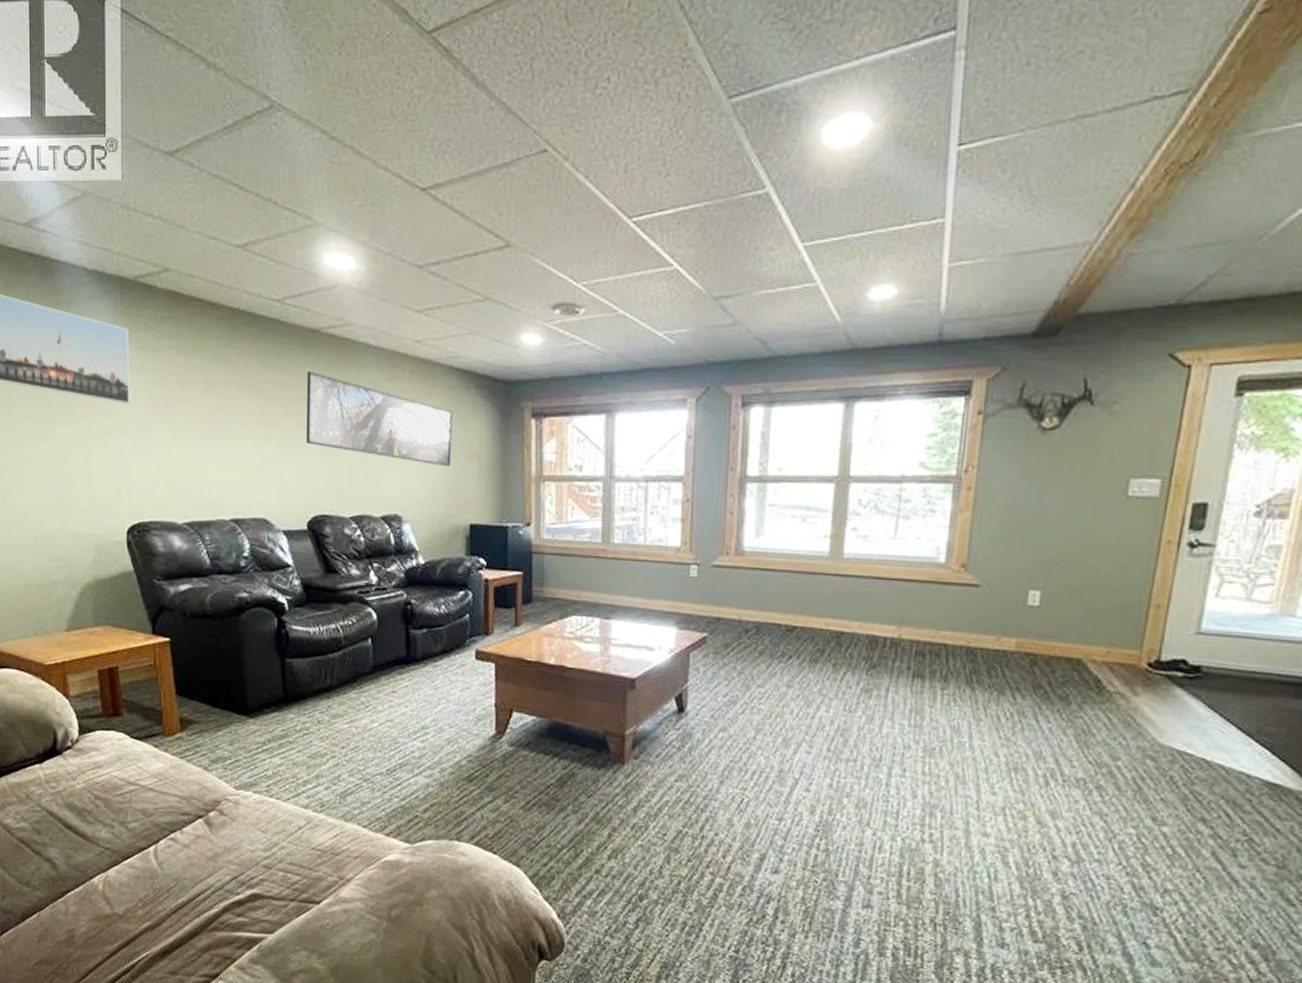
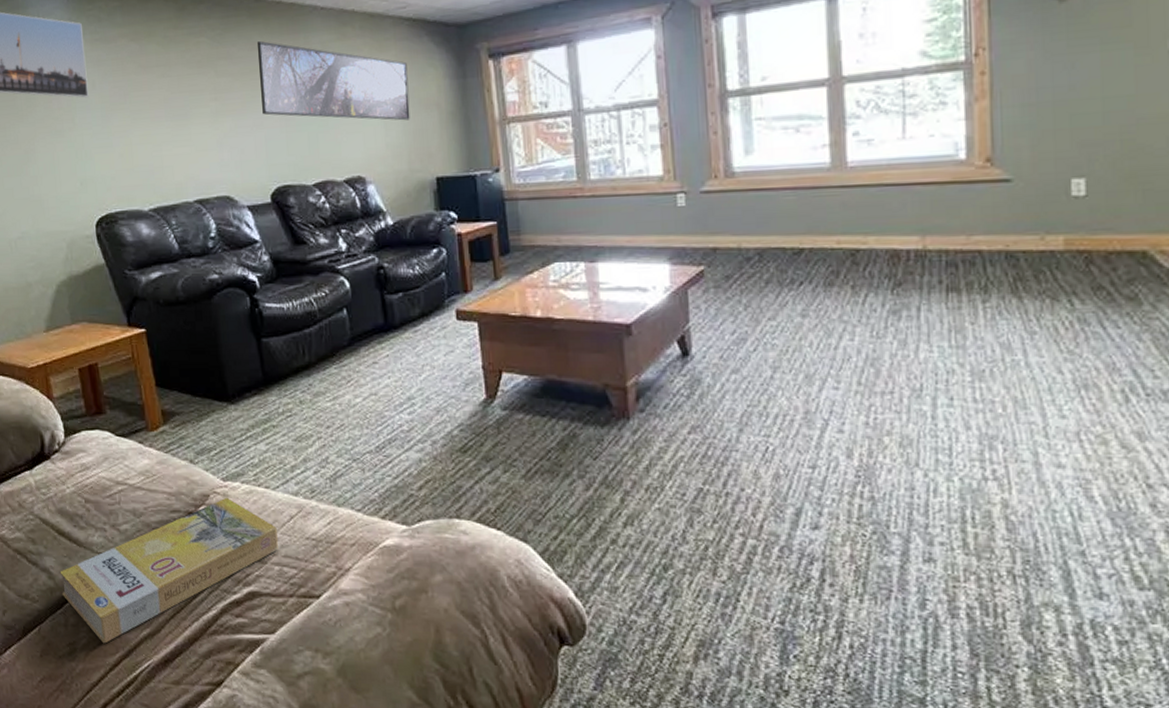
book: none [63,804,284,933] -> present [60,497,278,644]

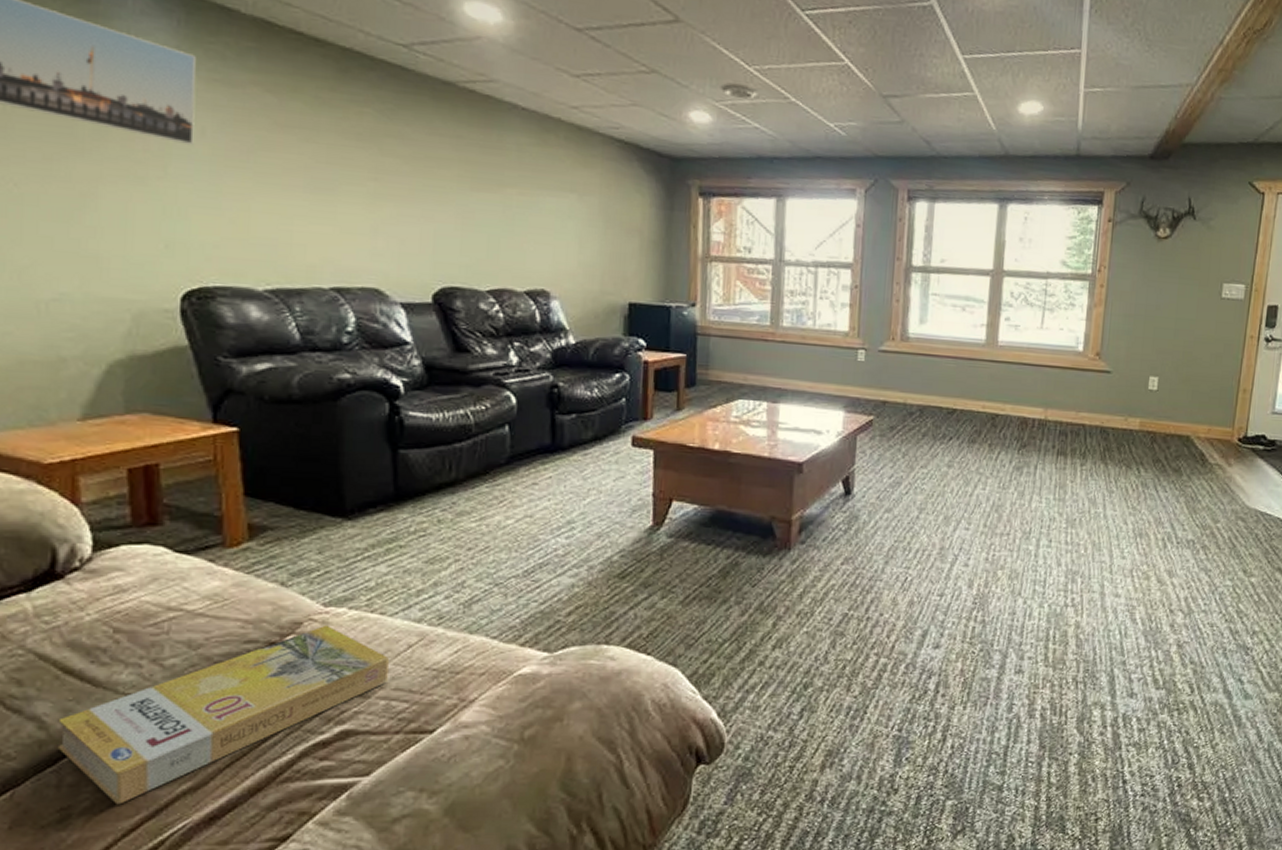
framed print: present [256,41,410,121] -> none [435,127,612,242]

